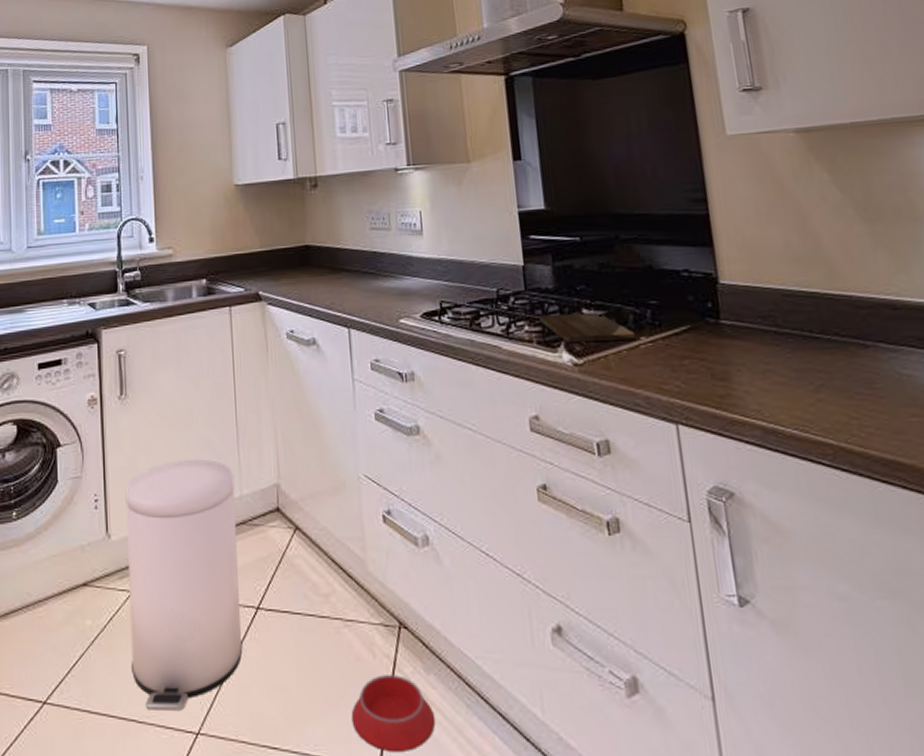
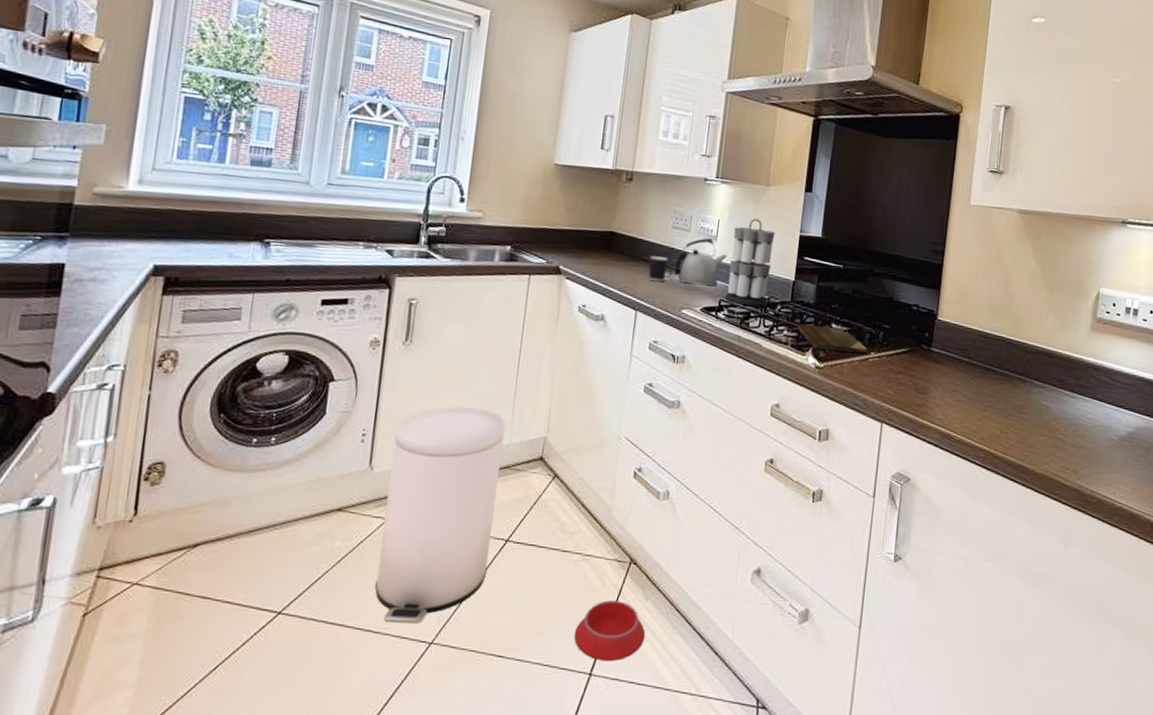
mug: none [351,263,381,293] -> present [648,256,673,282]
kettle: none [381,234,438,289] -> present [673,238,727,287]
spice rack: none [440,202,497,303] -> present [725,218,776,306]

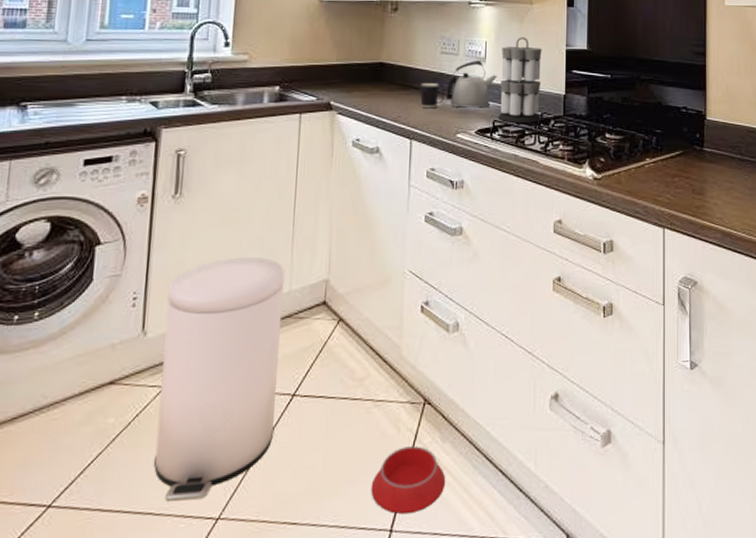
cutting board: present [797,323,868,354] -> none [572,136,643,161]

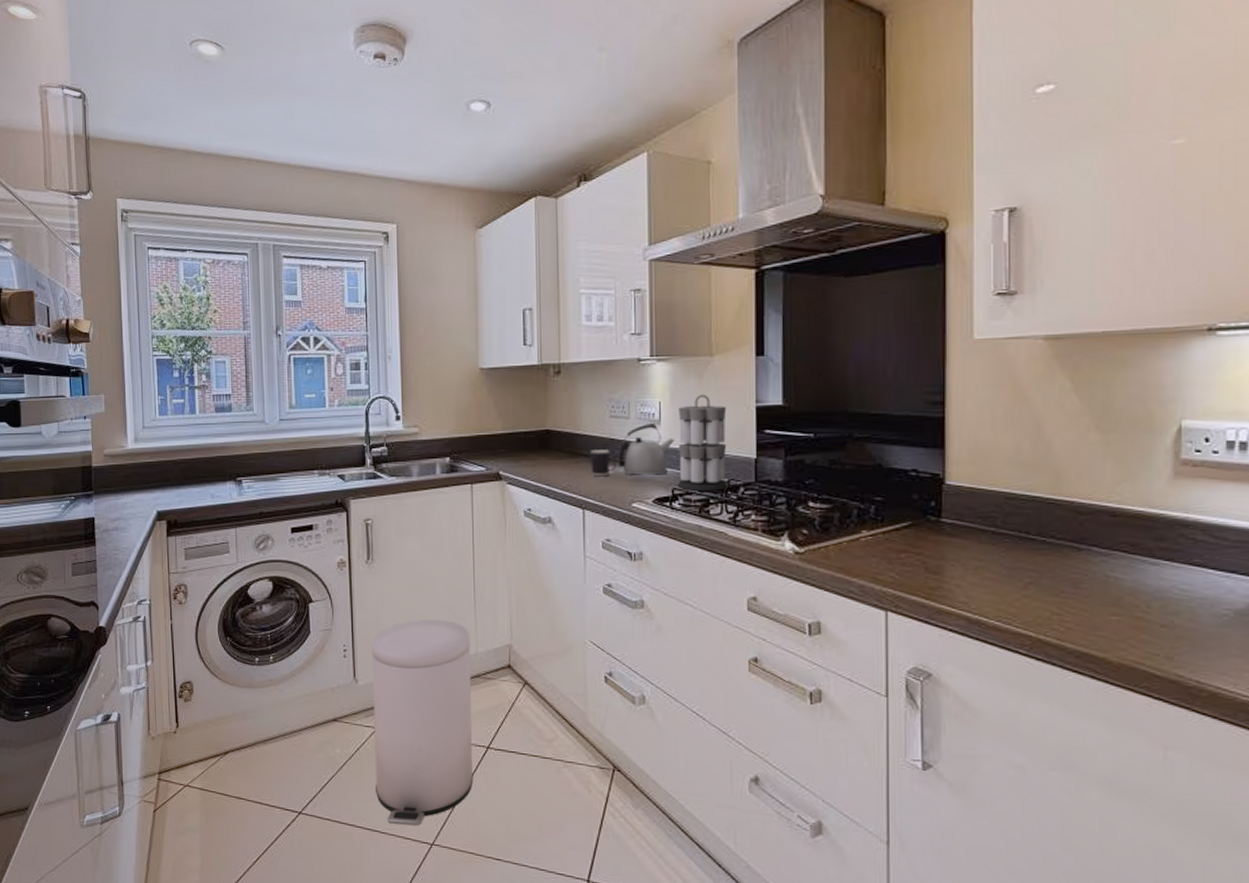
pet bowl: present [371,446,446,514] -> none [566,807,640,868]

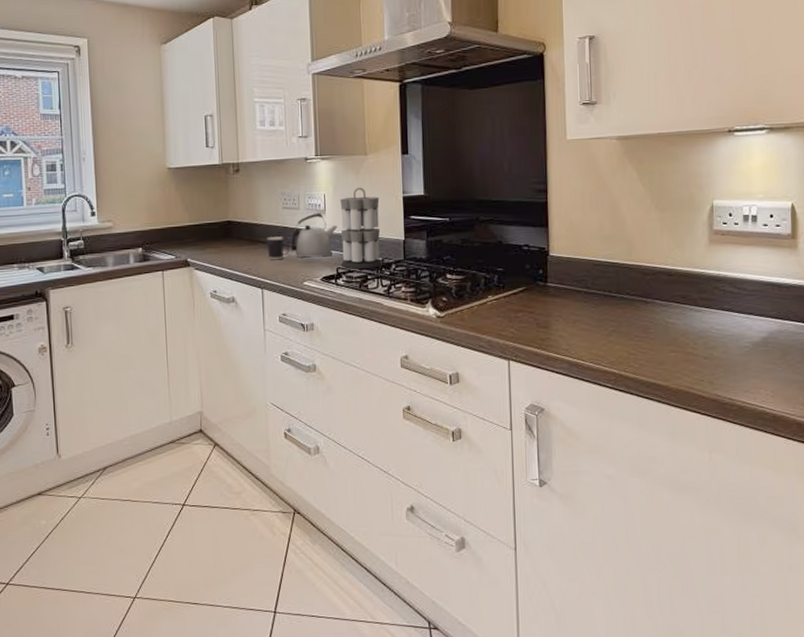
pedal bin: present [371,619,474,826] -> none [73,394,171,584]

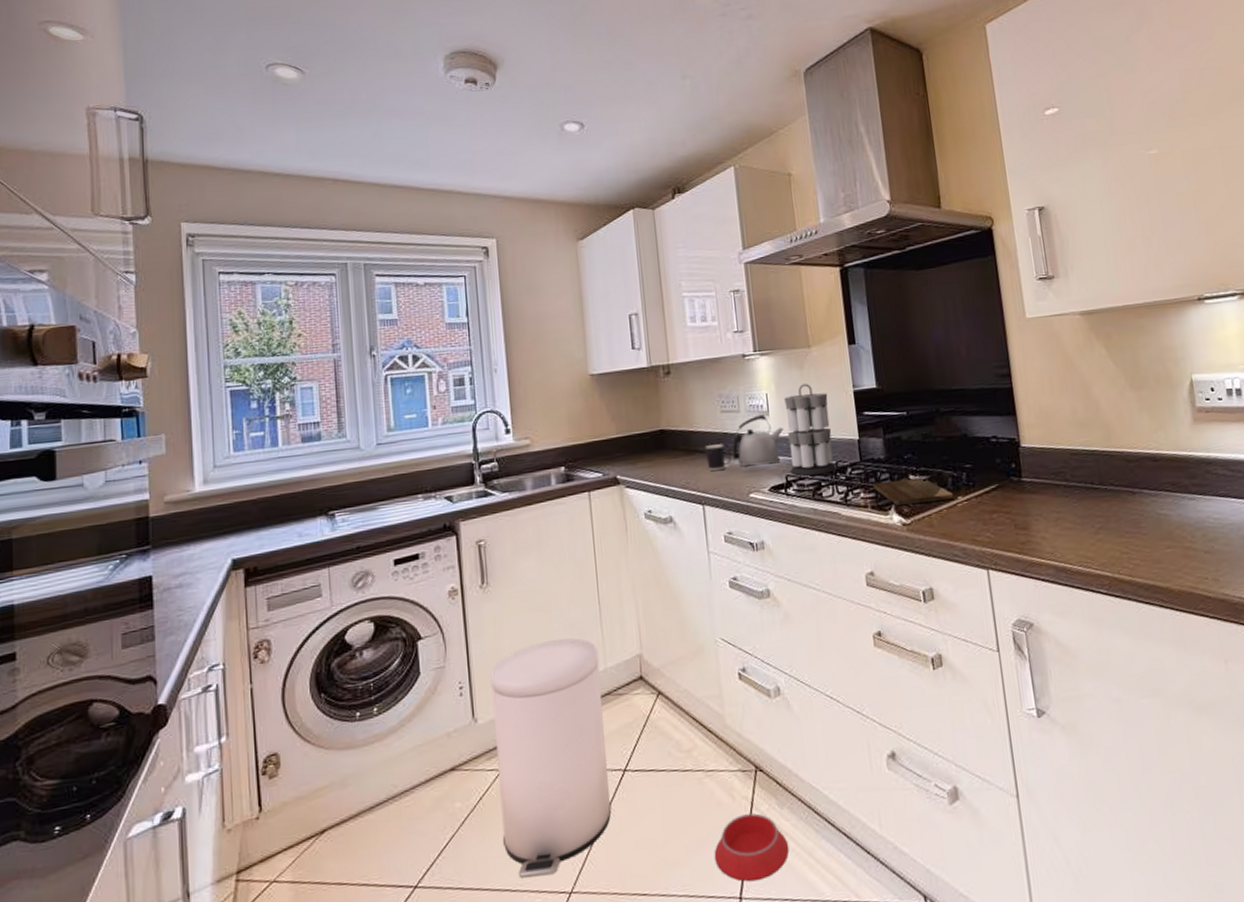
pedal bin: none [73,394,171,584] -> present [490,638,612,878]
pet bowl: none [255,547,318,599] -> present [714,813,789,881]
cutting board: none [413,277,485,301] -> present [873,477,954,506]

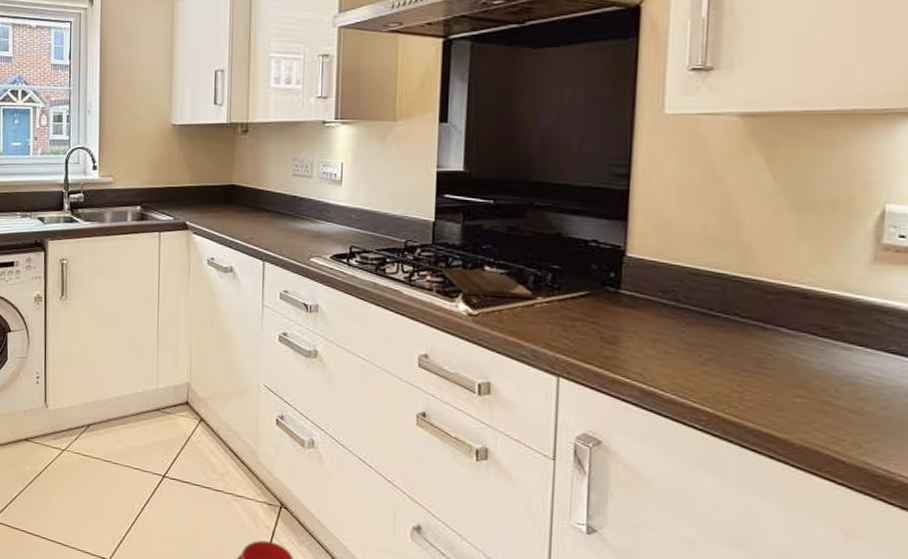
pedal bin: present [490,638,612,878] -> none [60,354,152,542]
mug: present [704,444,732,472] -> none [271,206,297,232]
kettle: present [732,414,784,467] -> none [298,183,355,233]
spice rack: present [784,384,836,476] -> none [356,158,408,251]

